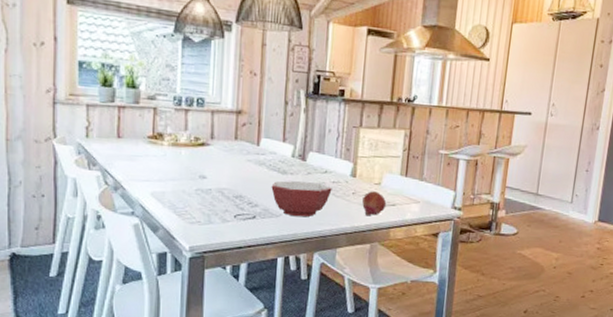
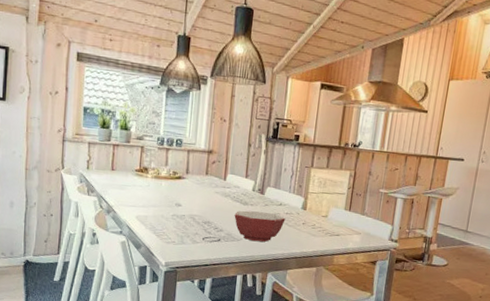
fruit: present [362,191,387,216] -> none [311,222,332,244]

